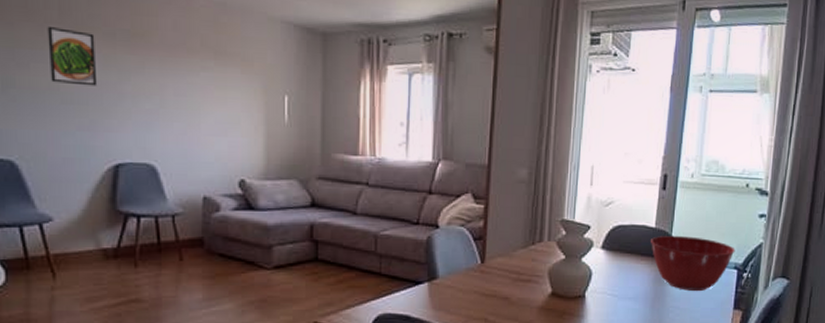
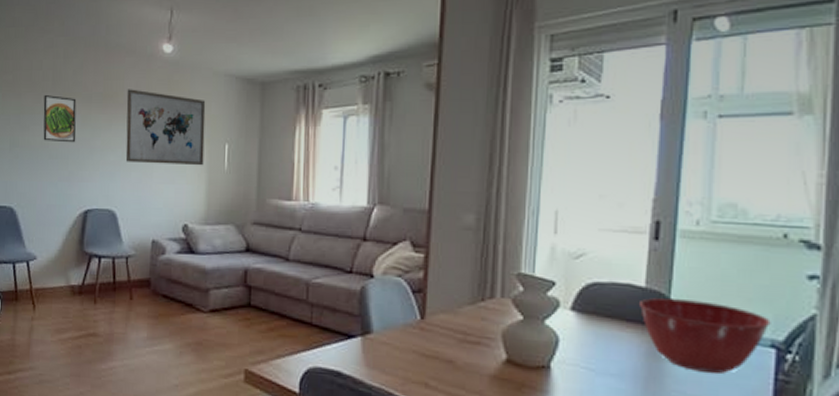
wall art: none [162,28,261,118] -> present [125,89,206,166]

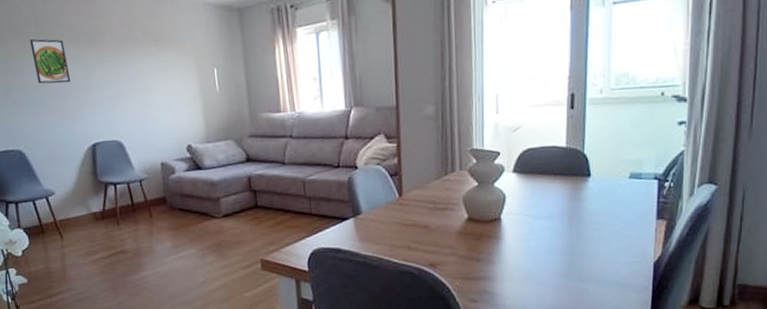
wall art: present [125,89,206,166] -> none [112,25,197,95]
mixing bowl: present [638,298,771,374] -> none [561,151,654,206]

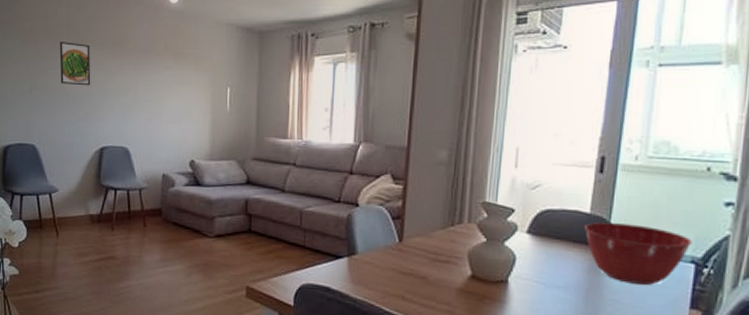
mixing bowl: none [561,151,654,206] -> present [583,222,693,286]

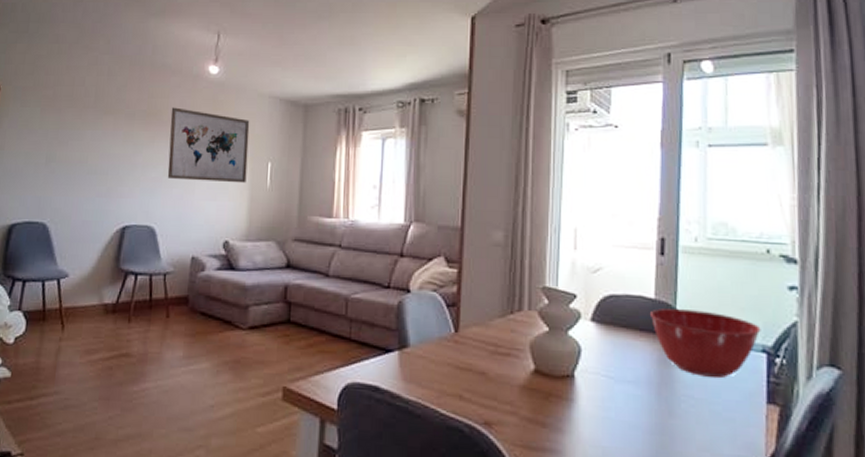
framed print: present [59,42,91,86] -> none [82,111,119,159]
wall art: none [136,36,209,108] -> present [167,107,250,184]

